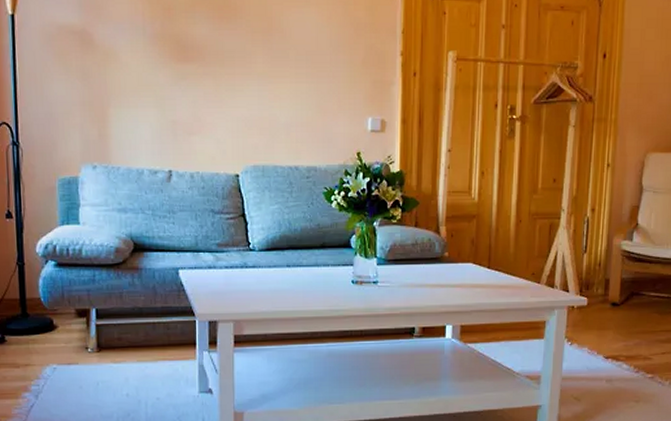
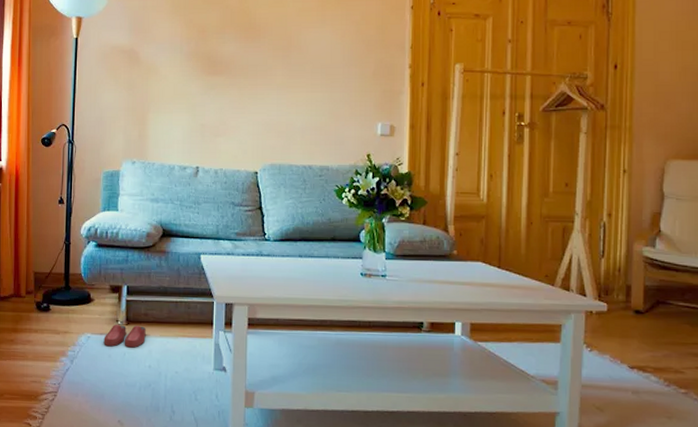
slippers: none [72,351,121,377] -> present [103,324,146,348]

